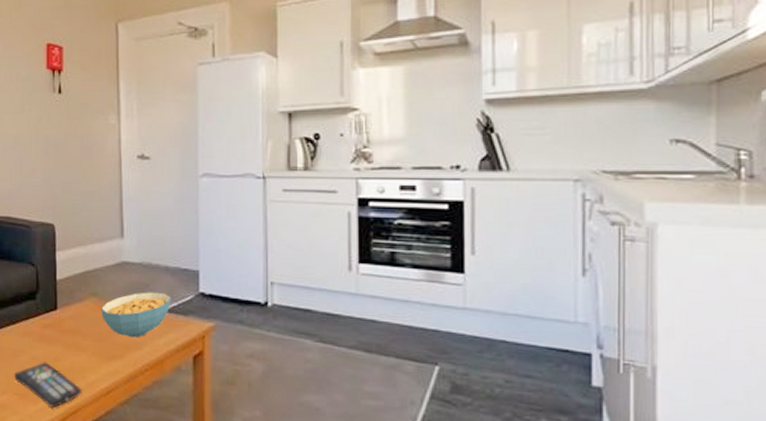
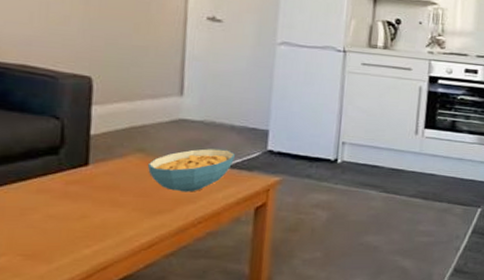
remote control: present [14,362,82,408] -> none [20,219,116,266]

